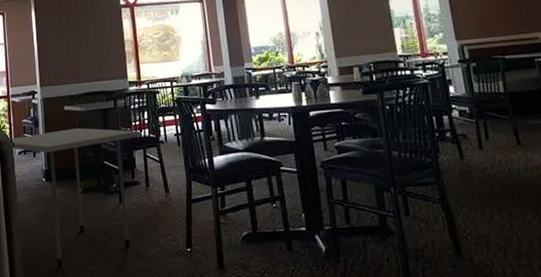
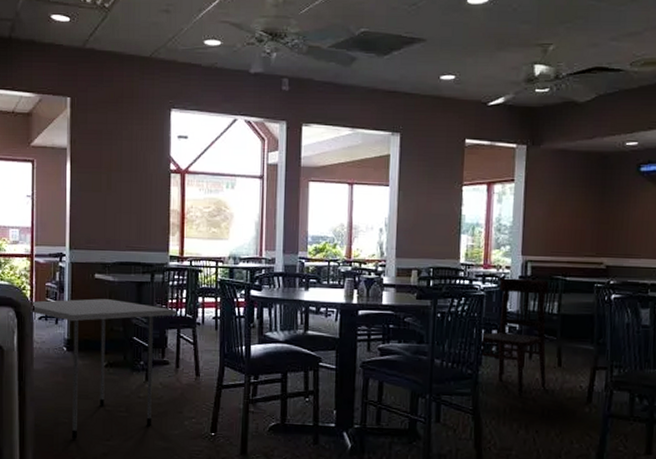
dining chair: none [433,61,510,181] -> present [480,278,549,397]

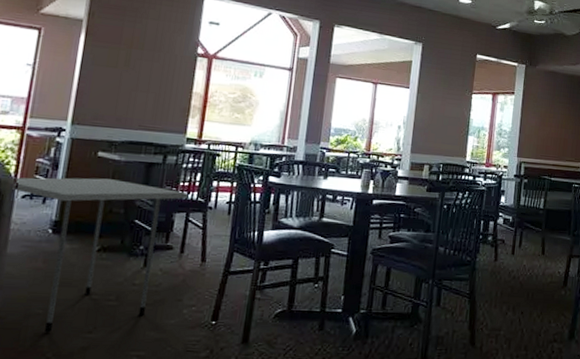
dining chair: present [480,278,549,397] -> none [479,176,538,282]

